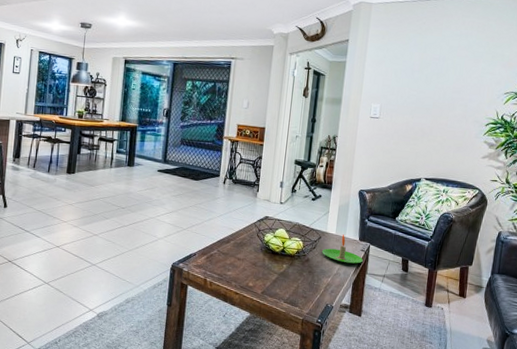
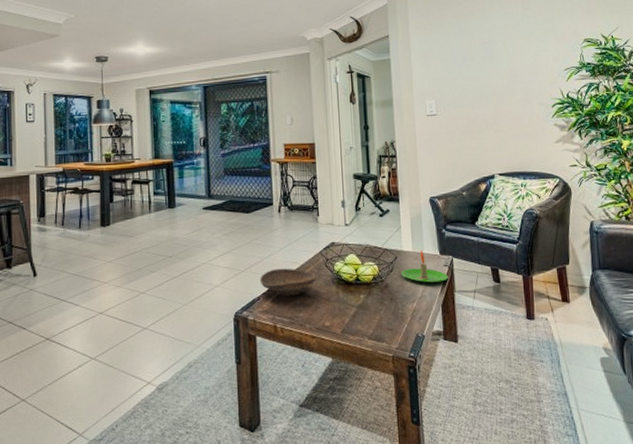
decorative bowl: none [198,231,247,257] -> present [259,268,316,296]

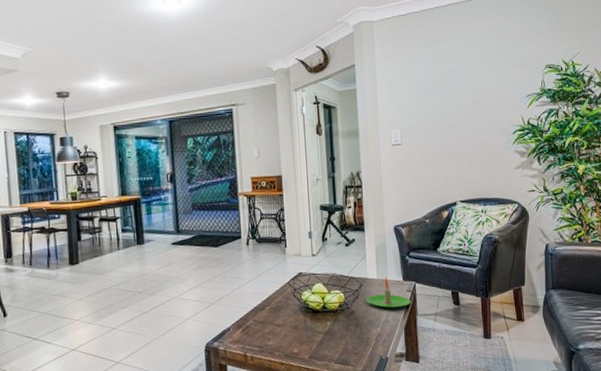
decorative bowl: present [259,268,316,296] -> none [229,299,284,326]

